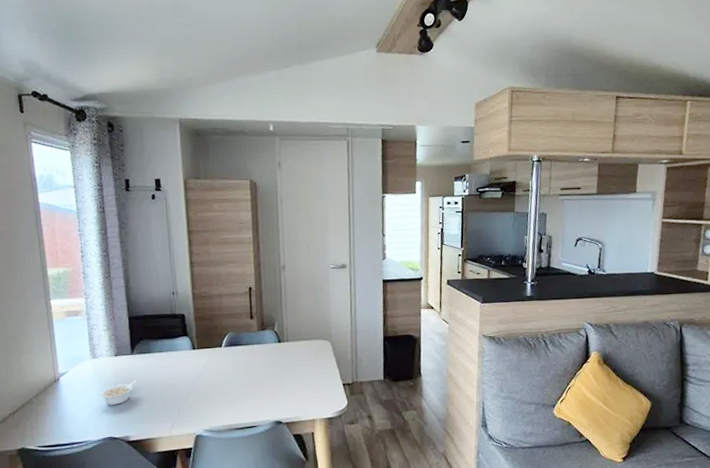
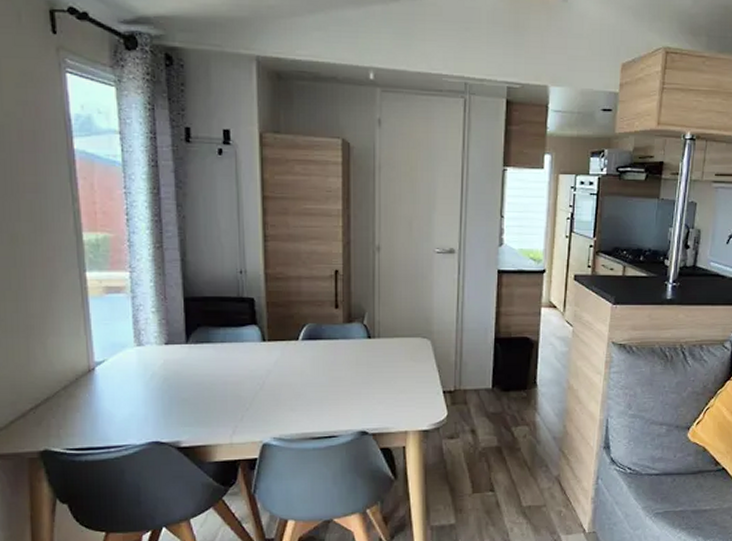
legume: present [100,380,136,405] -> none [145,374,191,403]

